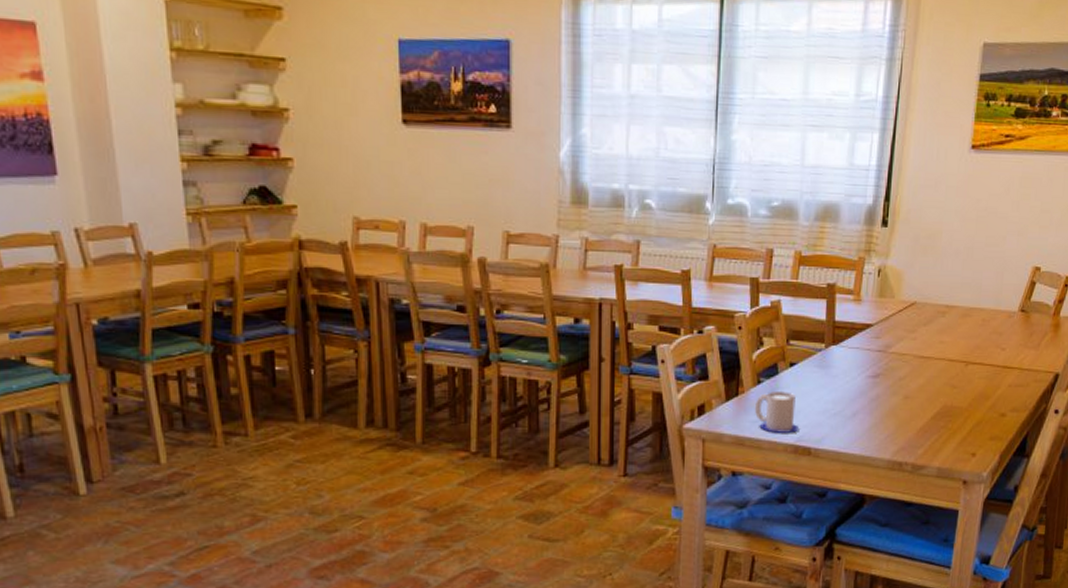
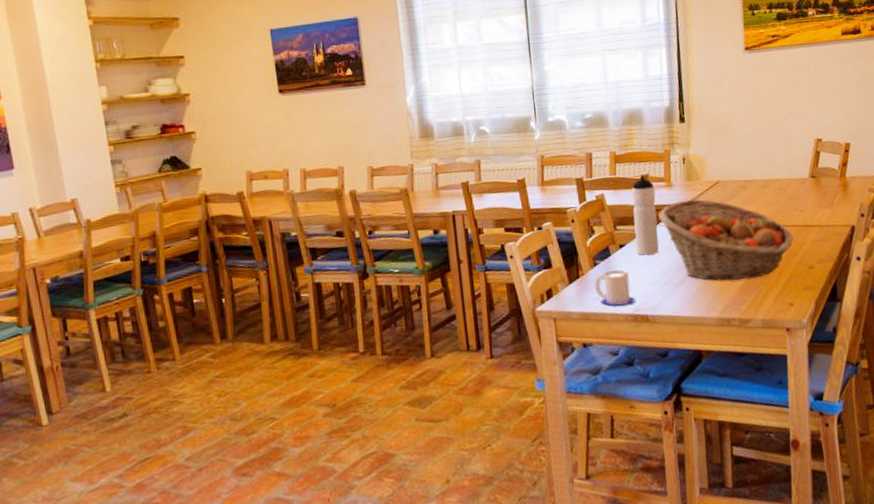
water bottle: none [808,285,841,378] -> present [632,176,659,255]
fruit basket: none [840,319,990,420] -> present [658,199,794,281]

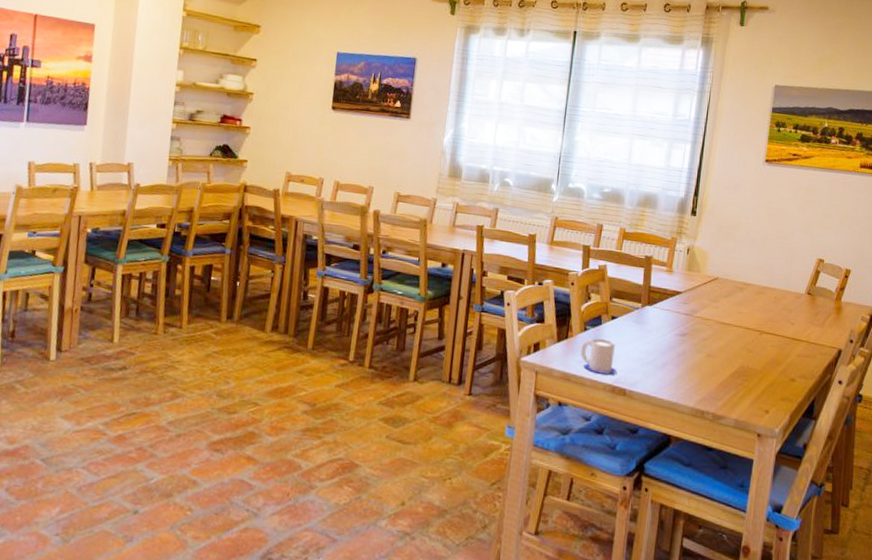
water bottle: present [632,176,659,255] -> none [626,257,656,333]
fruit basket: present [658,199,794,281] -> none [654,288,781,378]

